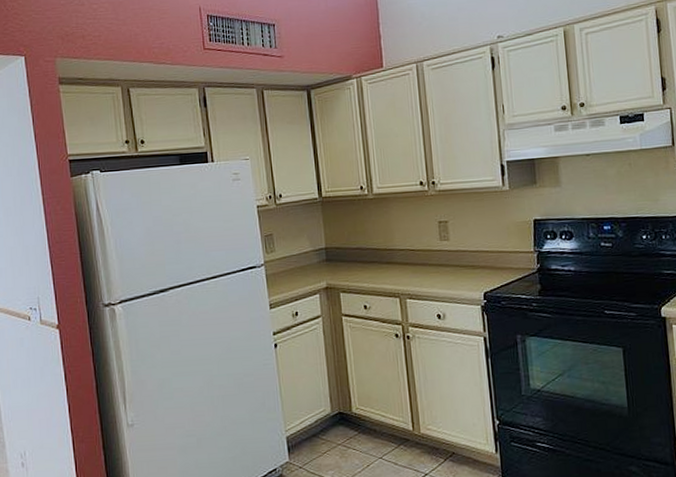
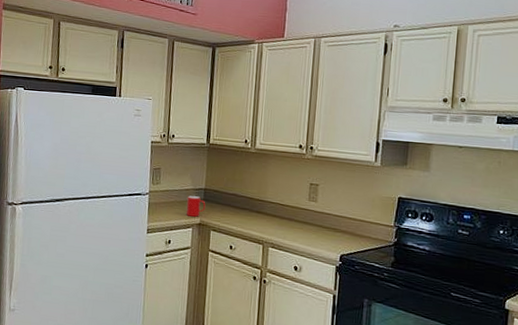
cup: none [308,258,330,281] -> present [186,195,206,217]

